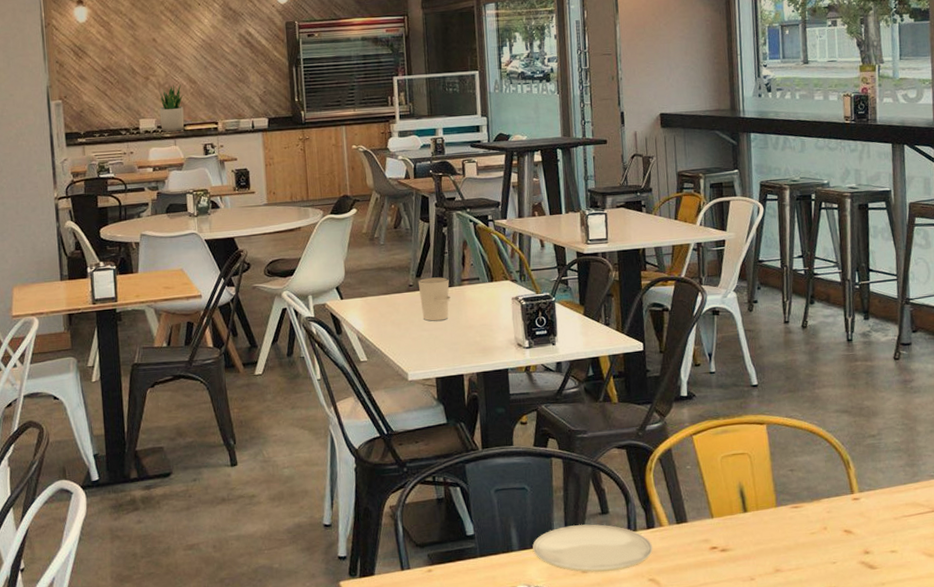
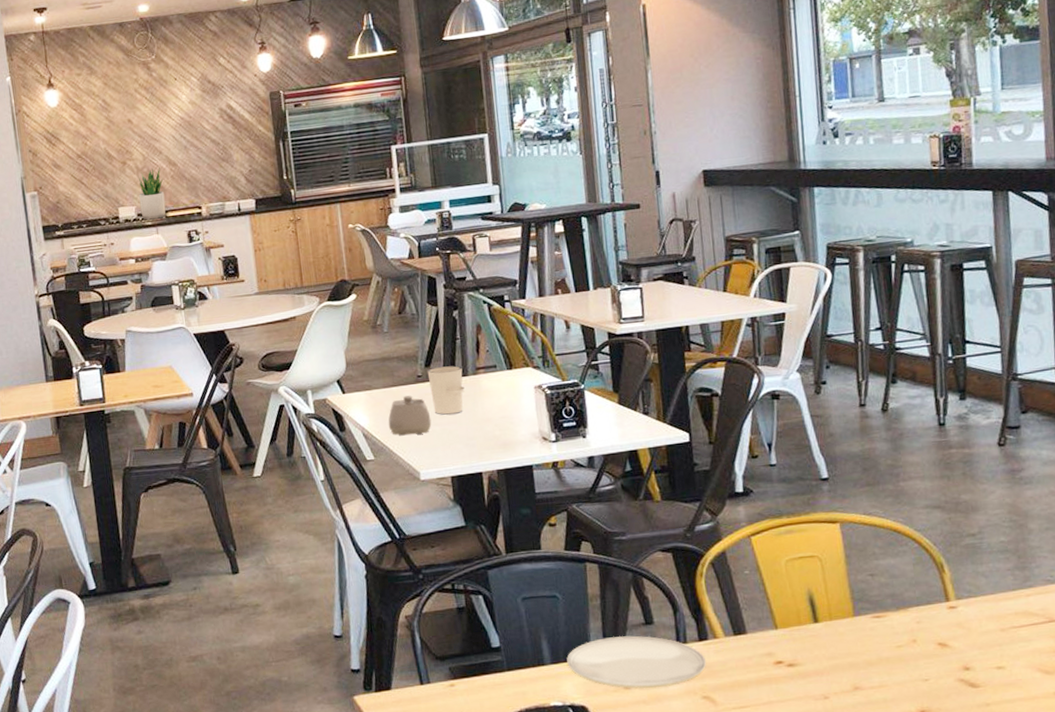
sugar bowl: none [381,303,420,340] -> present [388,395,432,436]

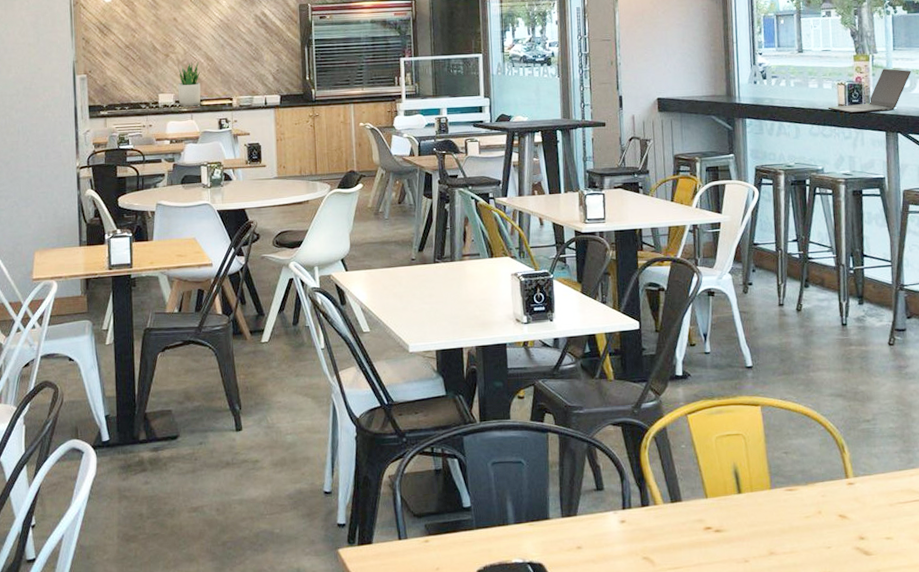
sugar bowl: present [388,395,432,436] -> none [383,276,422,312]
cup: present [427,365,465,415] -> none [420,252,452,295]
plate: present [567,635,707,689] -> none [528,500,648,549]
laptop: none [917,112,1025,173] -> present [827,68,911,114]

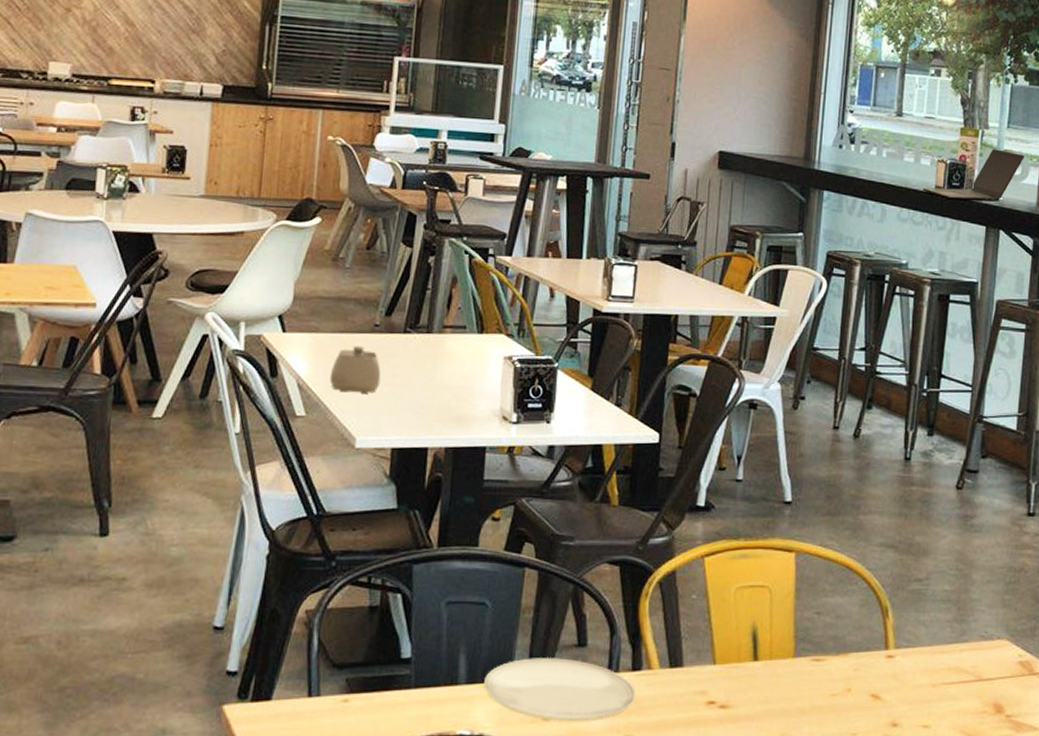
planter: present [178,62,201,107] -> none [77,24,115,85]
sugar bowl: none [383,276,422,312] -> present [329,346,381,393]
plate: none [528,500,648,549] -> present [484,658,637,722]

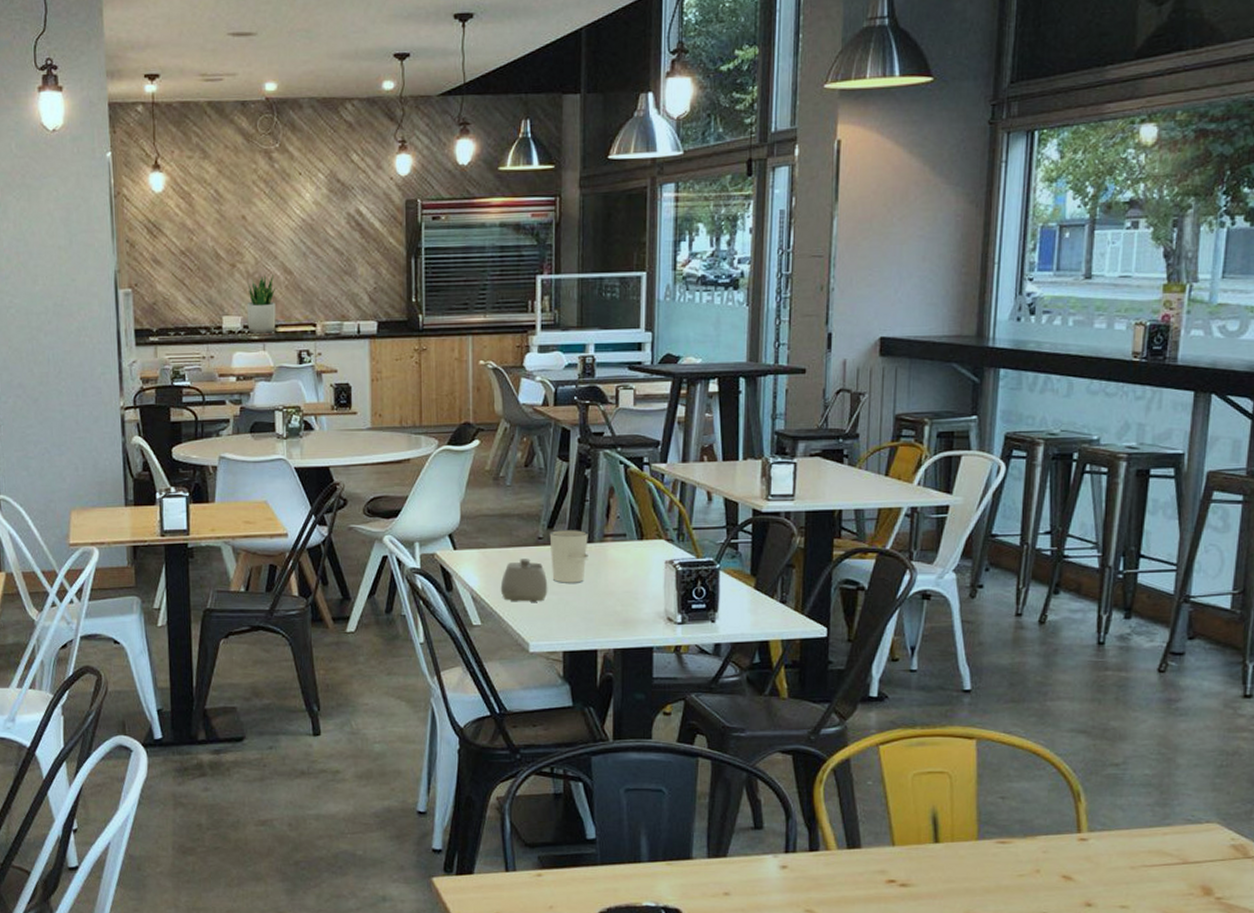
planter: none [77,24,115,85] -> present [247,275,276,334]
cup: none [386,318,427,375] -> present [549,530,588,583]
plate: present [484,658,637,722] -> none [666,839,815,897]
laptop: present [922,149,1025,202] -> none [1116,304,1243,366]

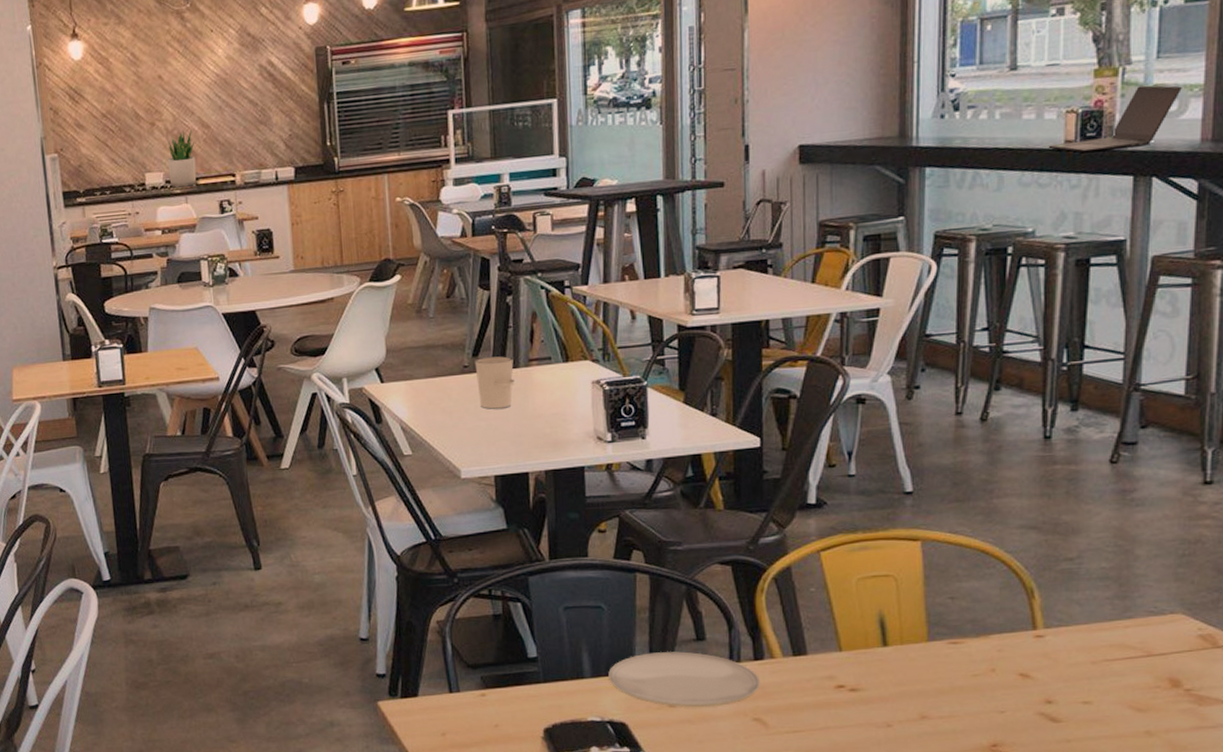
sugar bowl: present [500,559,548,602] -> none [429,387,477,431]
plate: none [666,839,815,897] -> present [608,651,761,708]
laptop: none [1116,304,1243,366] -> present [1048,85,1182,154]

